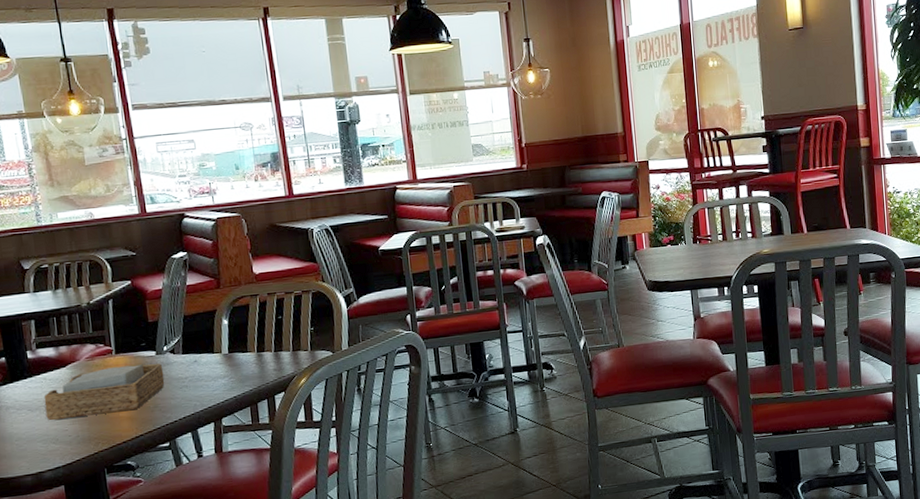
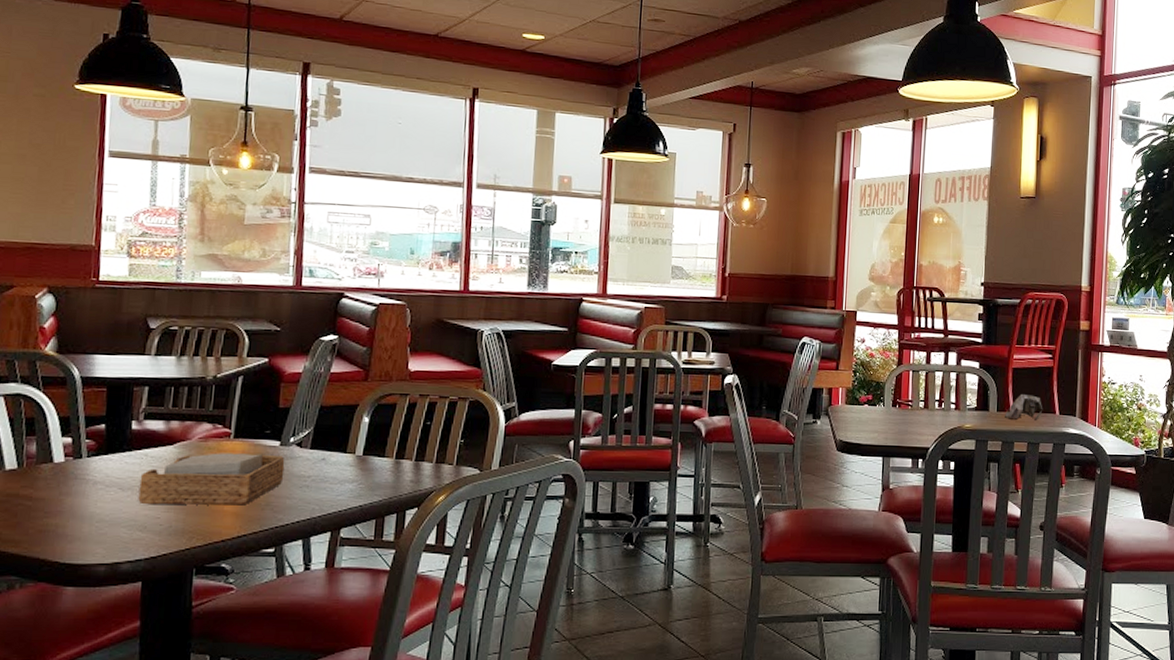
crumpled paper: none [799,214,835,241] -> present [1005,393,1043,421]

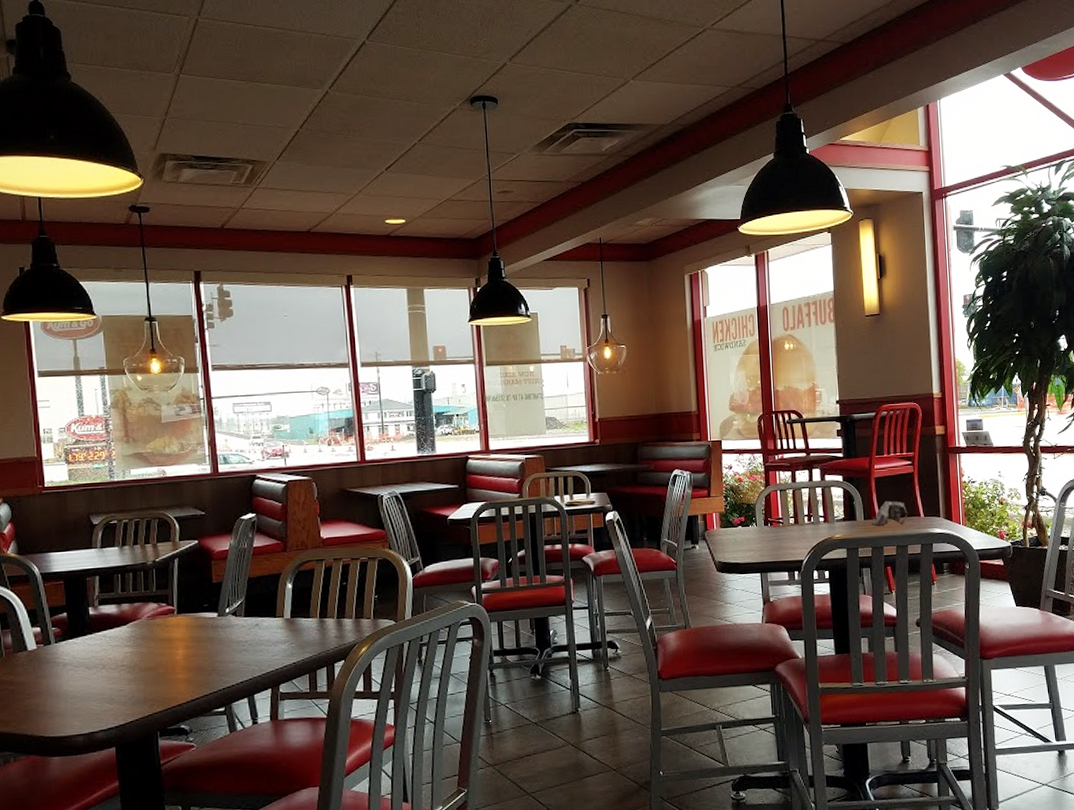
napkin holder: present [138,453,285,506] -> none [102,625,225,680]

